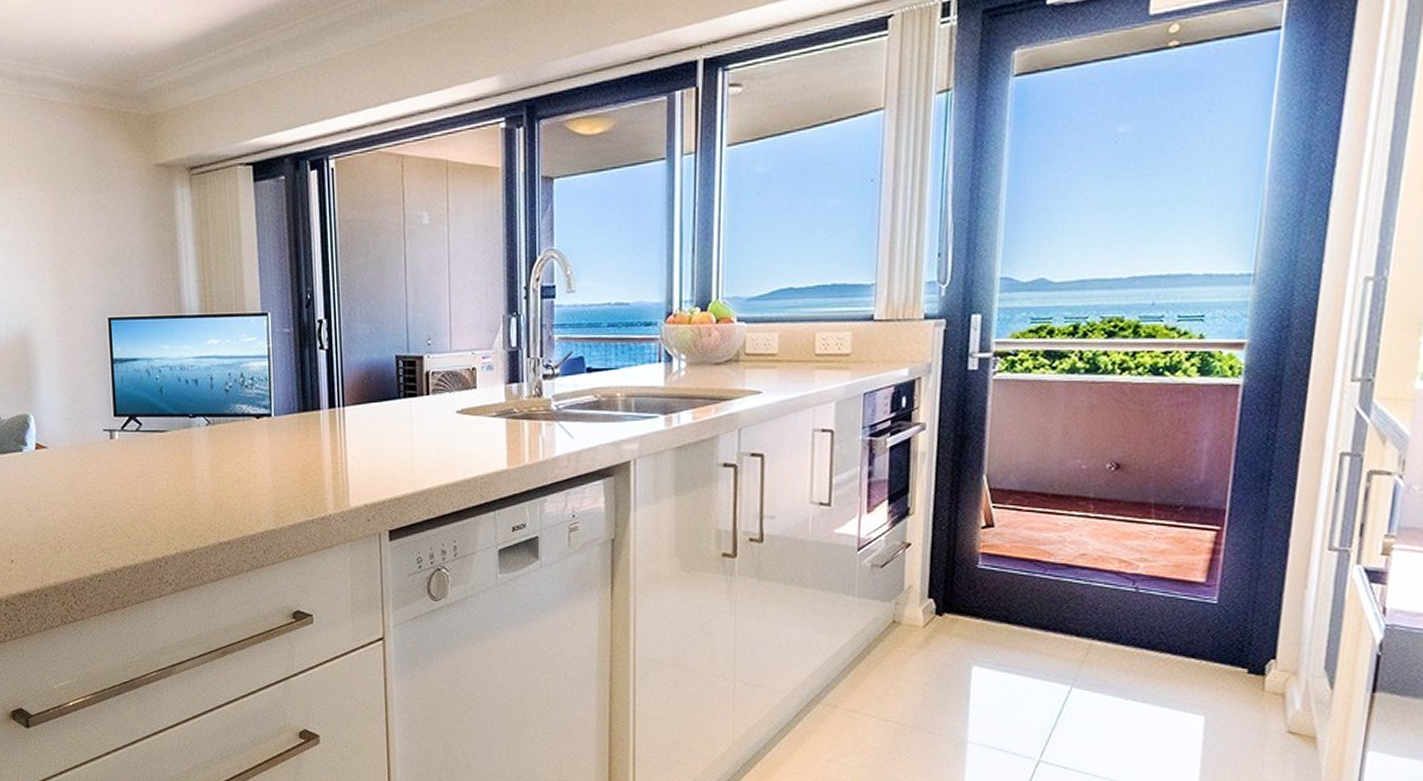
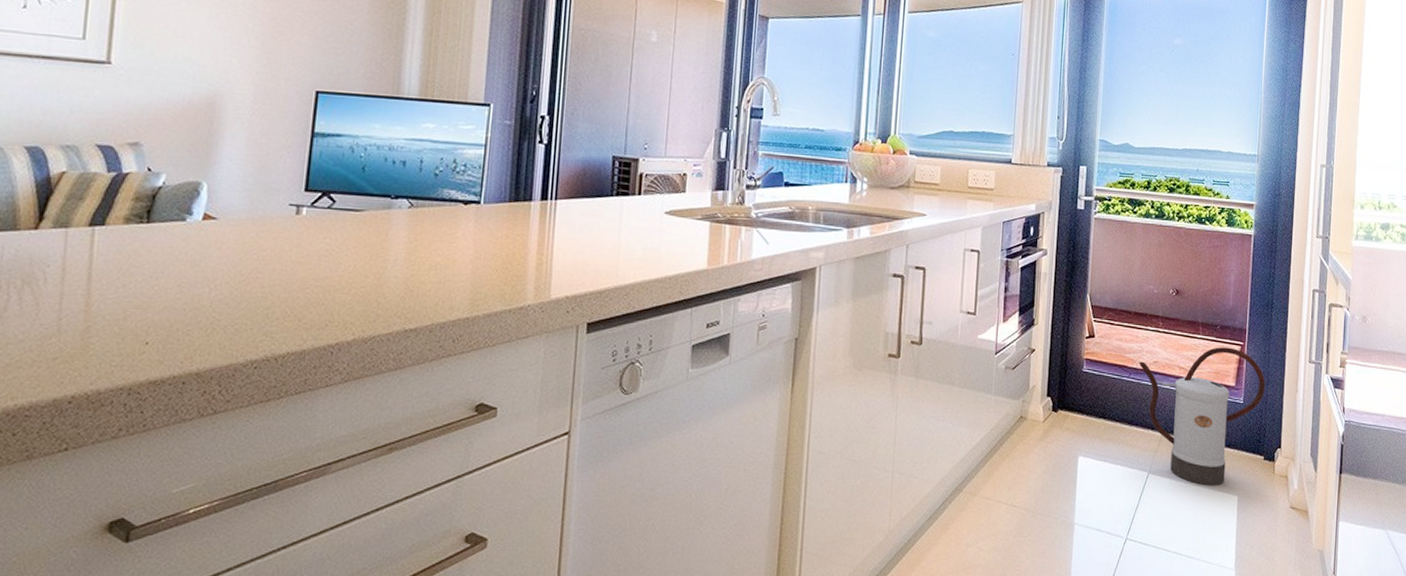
watering can: none [1059,533,1255,703] -> present [1139,347,1266,485]

